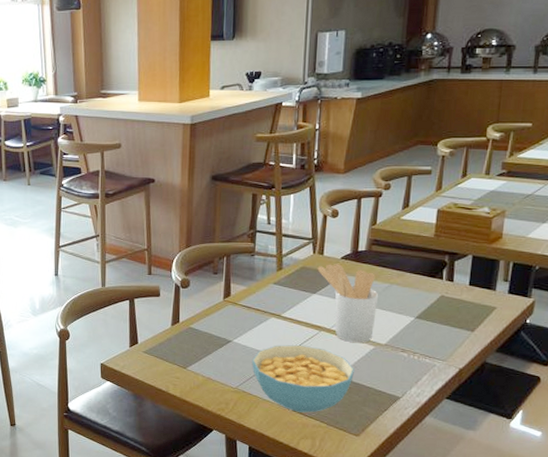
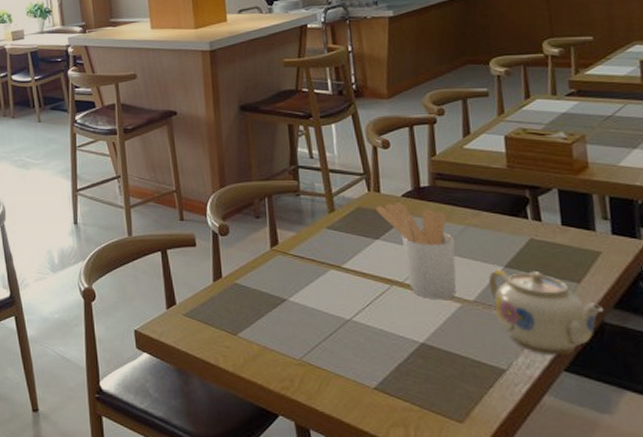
cereal bowl: present [252,344,354,413] -> none [314,302,443,392]
teapot: none [399,320,488,387] -> present [488,269,605,355]

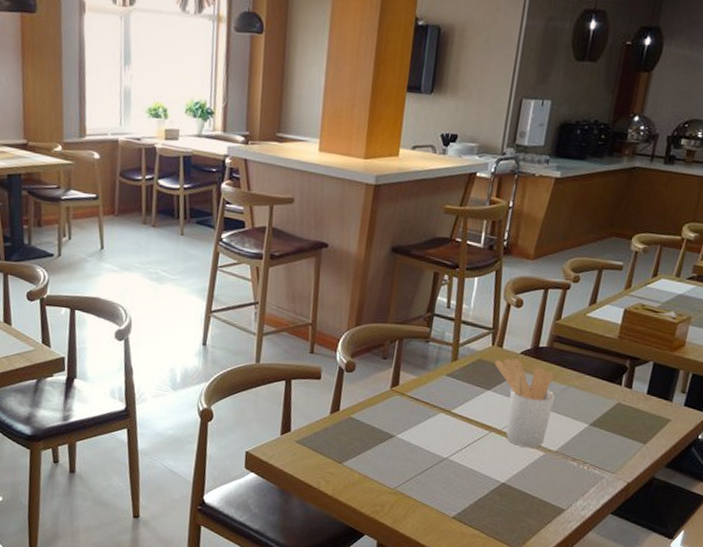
teapot: present [488,269,605,355] -> none [570,426,658,502]

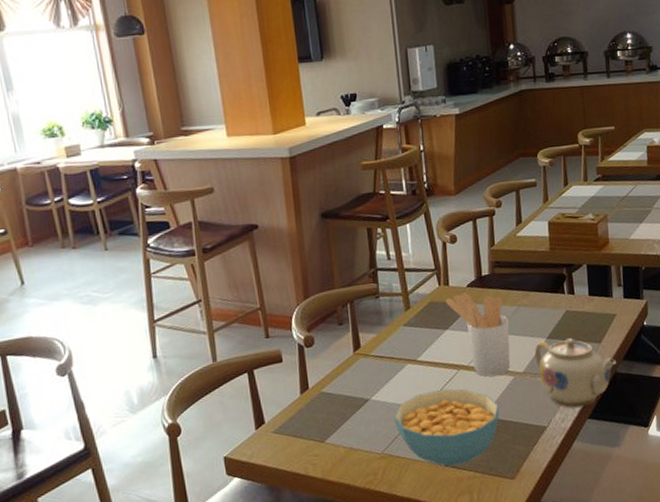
cereal bowl: none [414,444,521,521] -> present [394,389,499,467]
teapot: none [570,426,658,502] -> present [534,338,617,408]

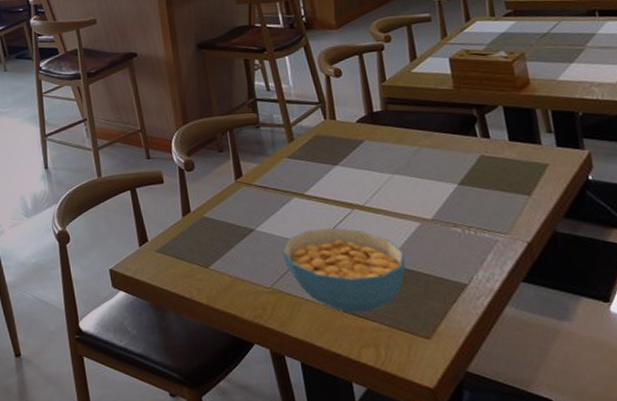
utensil holder: present [445,292,511,377] -> none [332,127,415,220]
teapot: present [534,338,617,408] -> none [444,187,556,267]

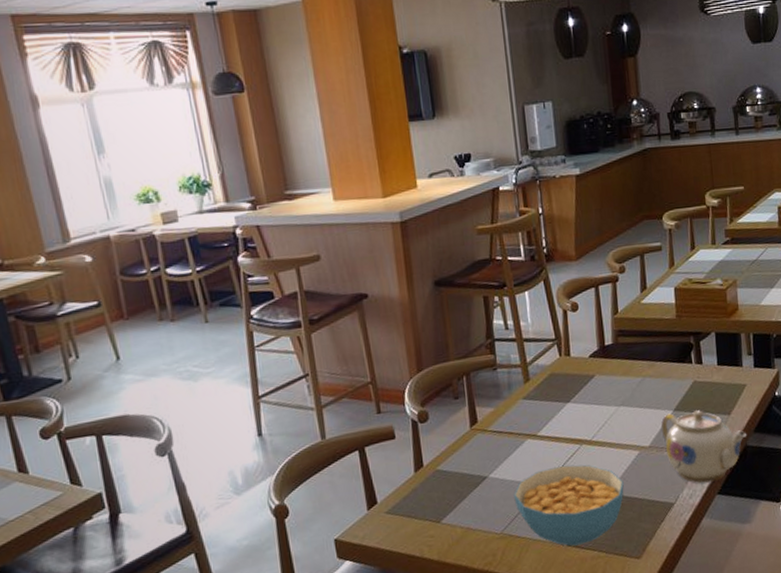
teapot: none [444,187,556,267] -> present [660,410,747,483]

